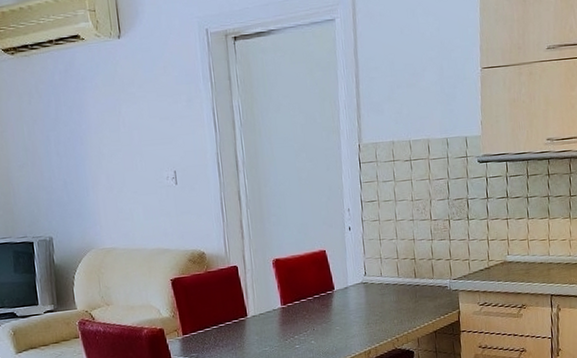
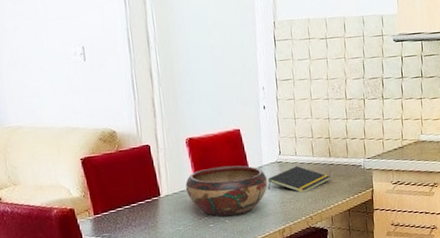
decorative bowl: none [272,286,354,338] -> present [185,165,268,218]
notepad: none [353,286,416,314] -> present [267,165,330,193]

